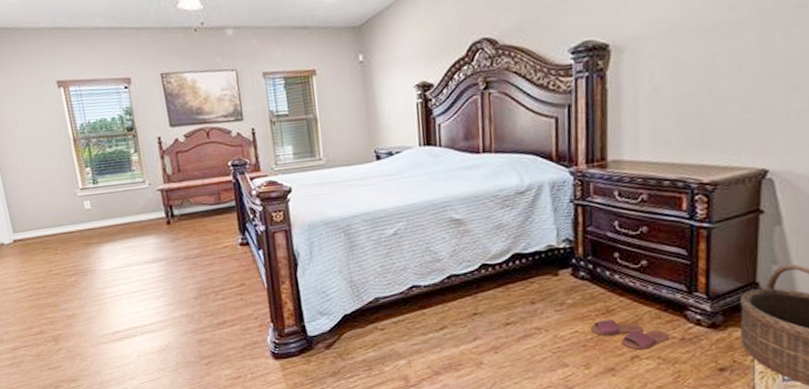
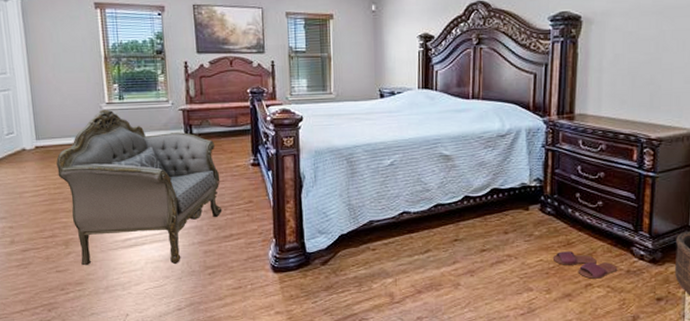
armchair: none [36,195,213,362] -> present [56,109,222,266]

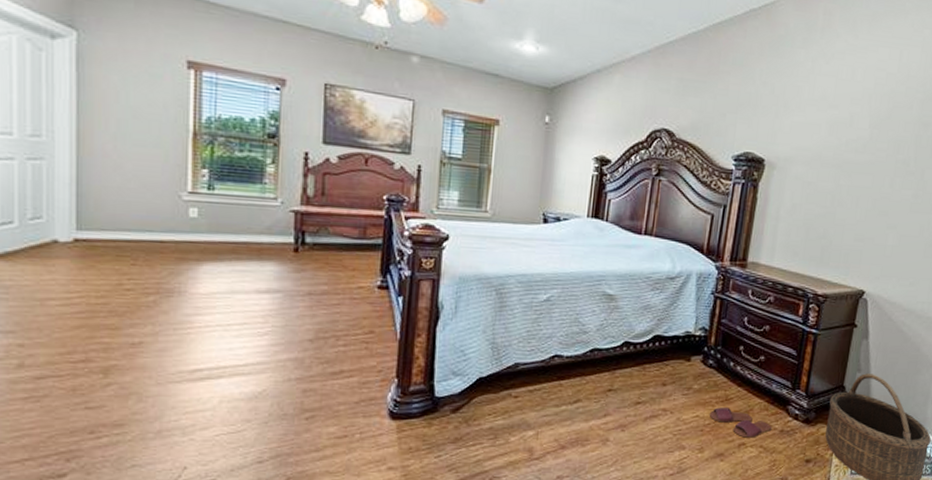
armchair: present [56,109,222,266] -> none [104,199,335,404]

